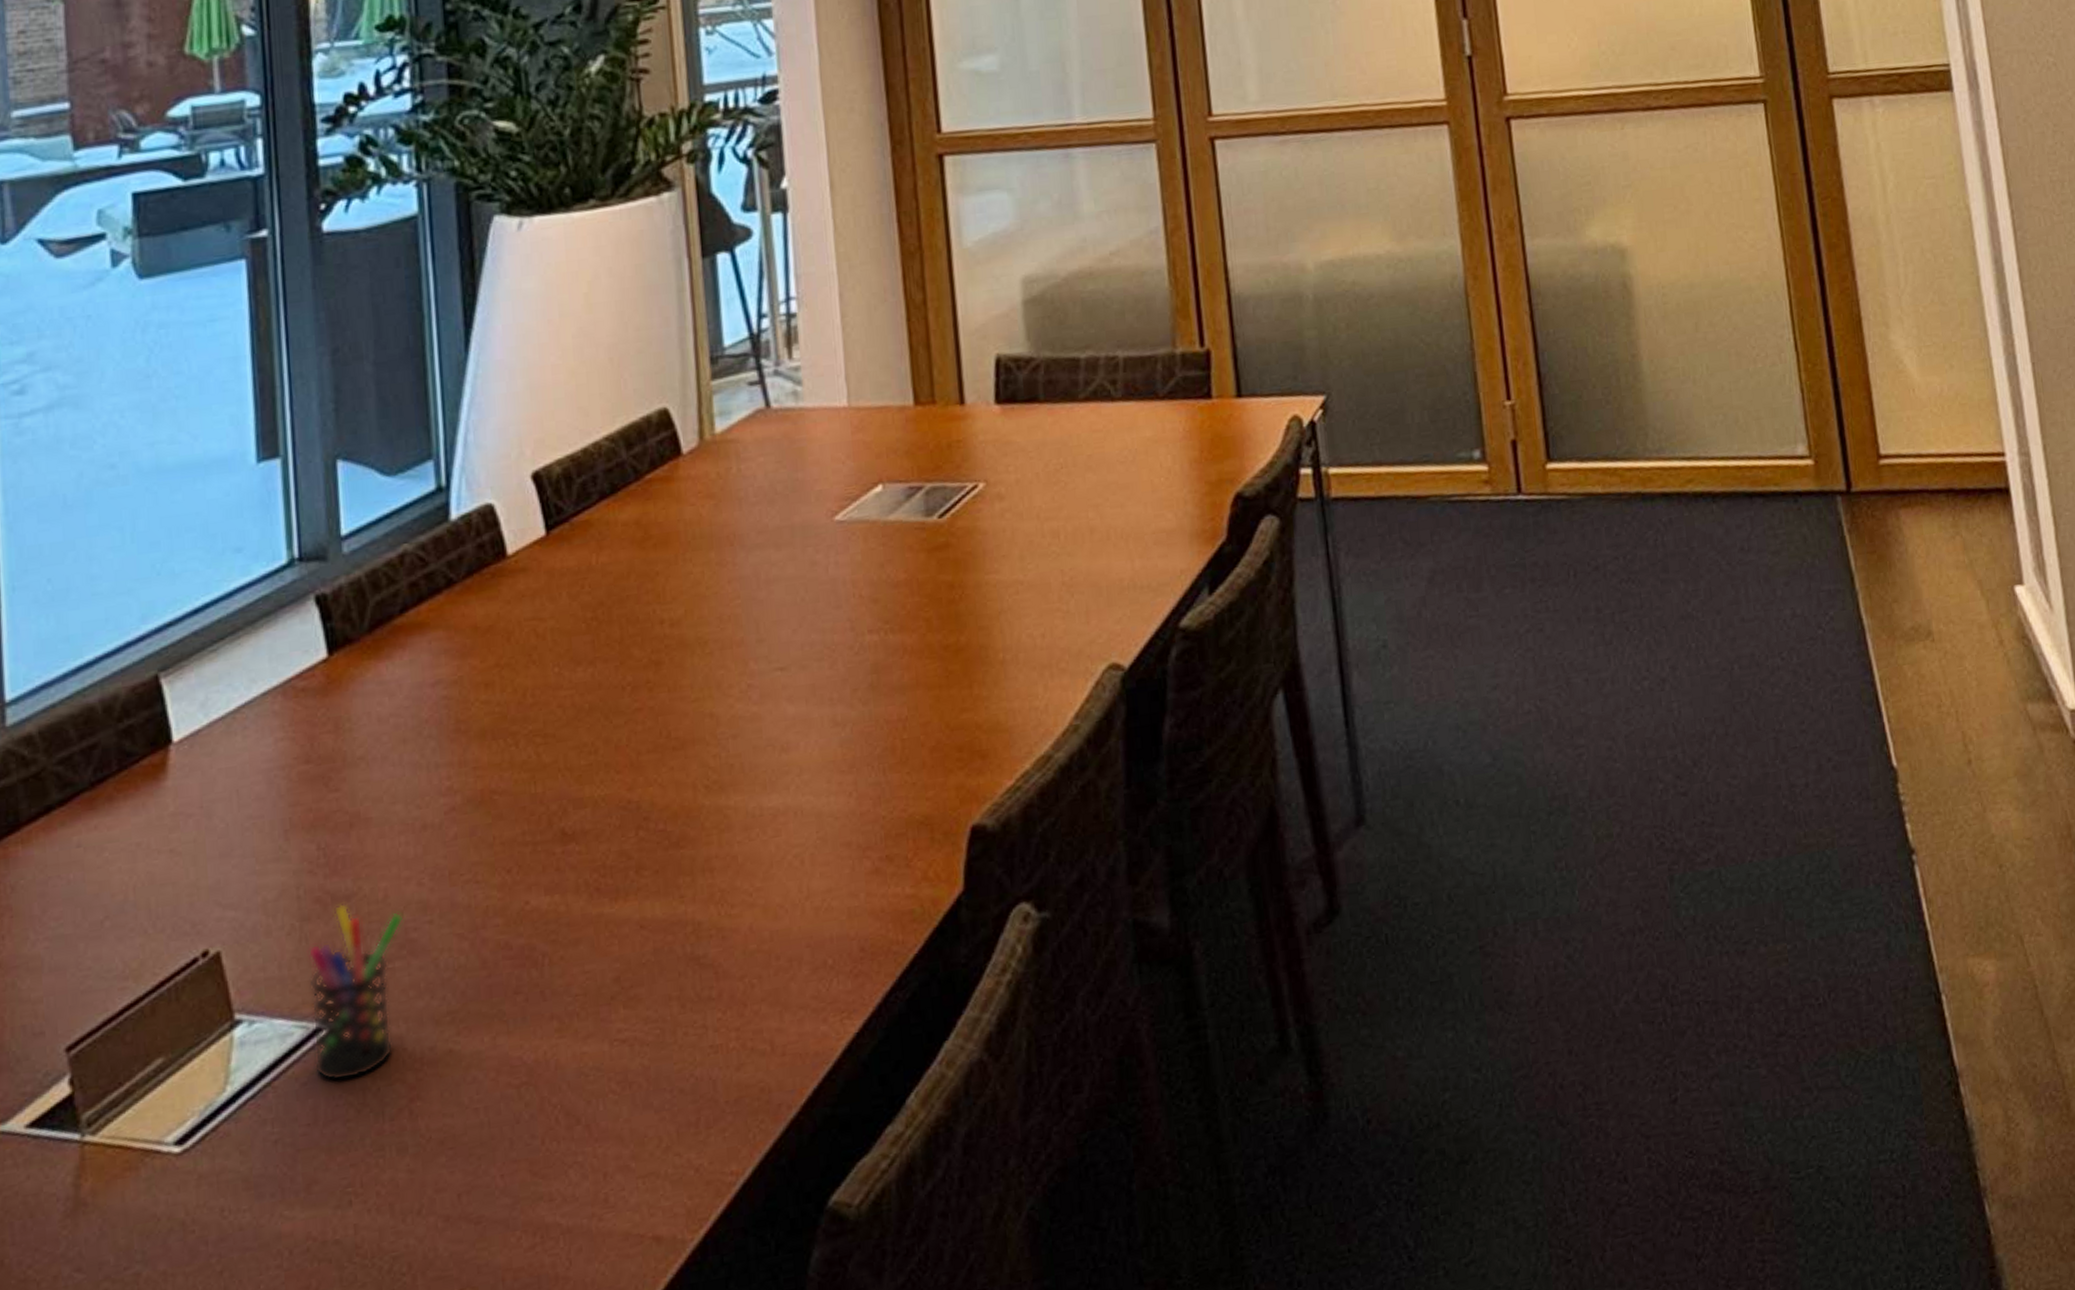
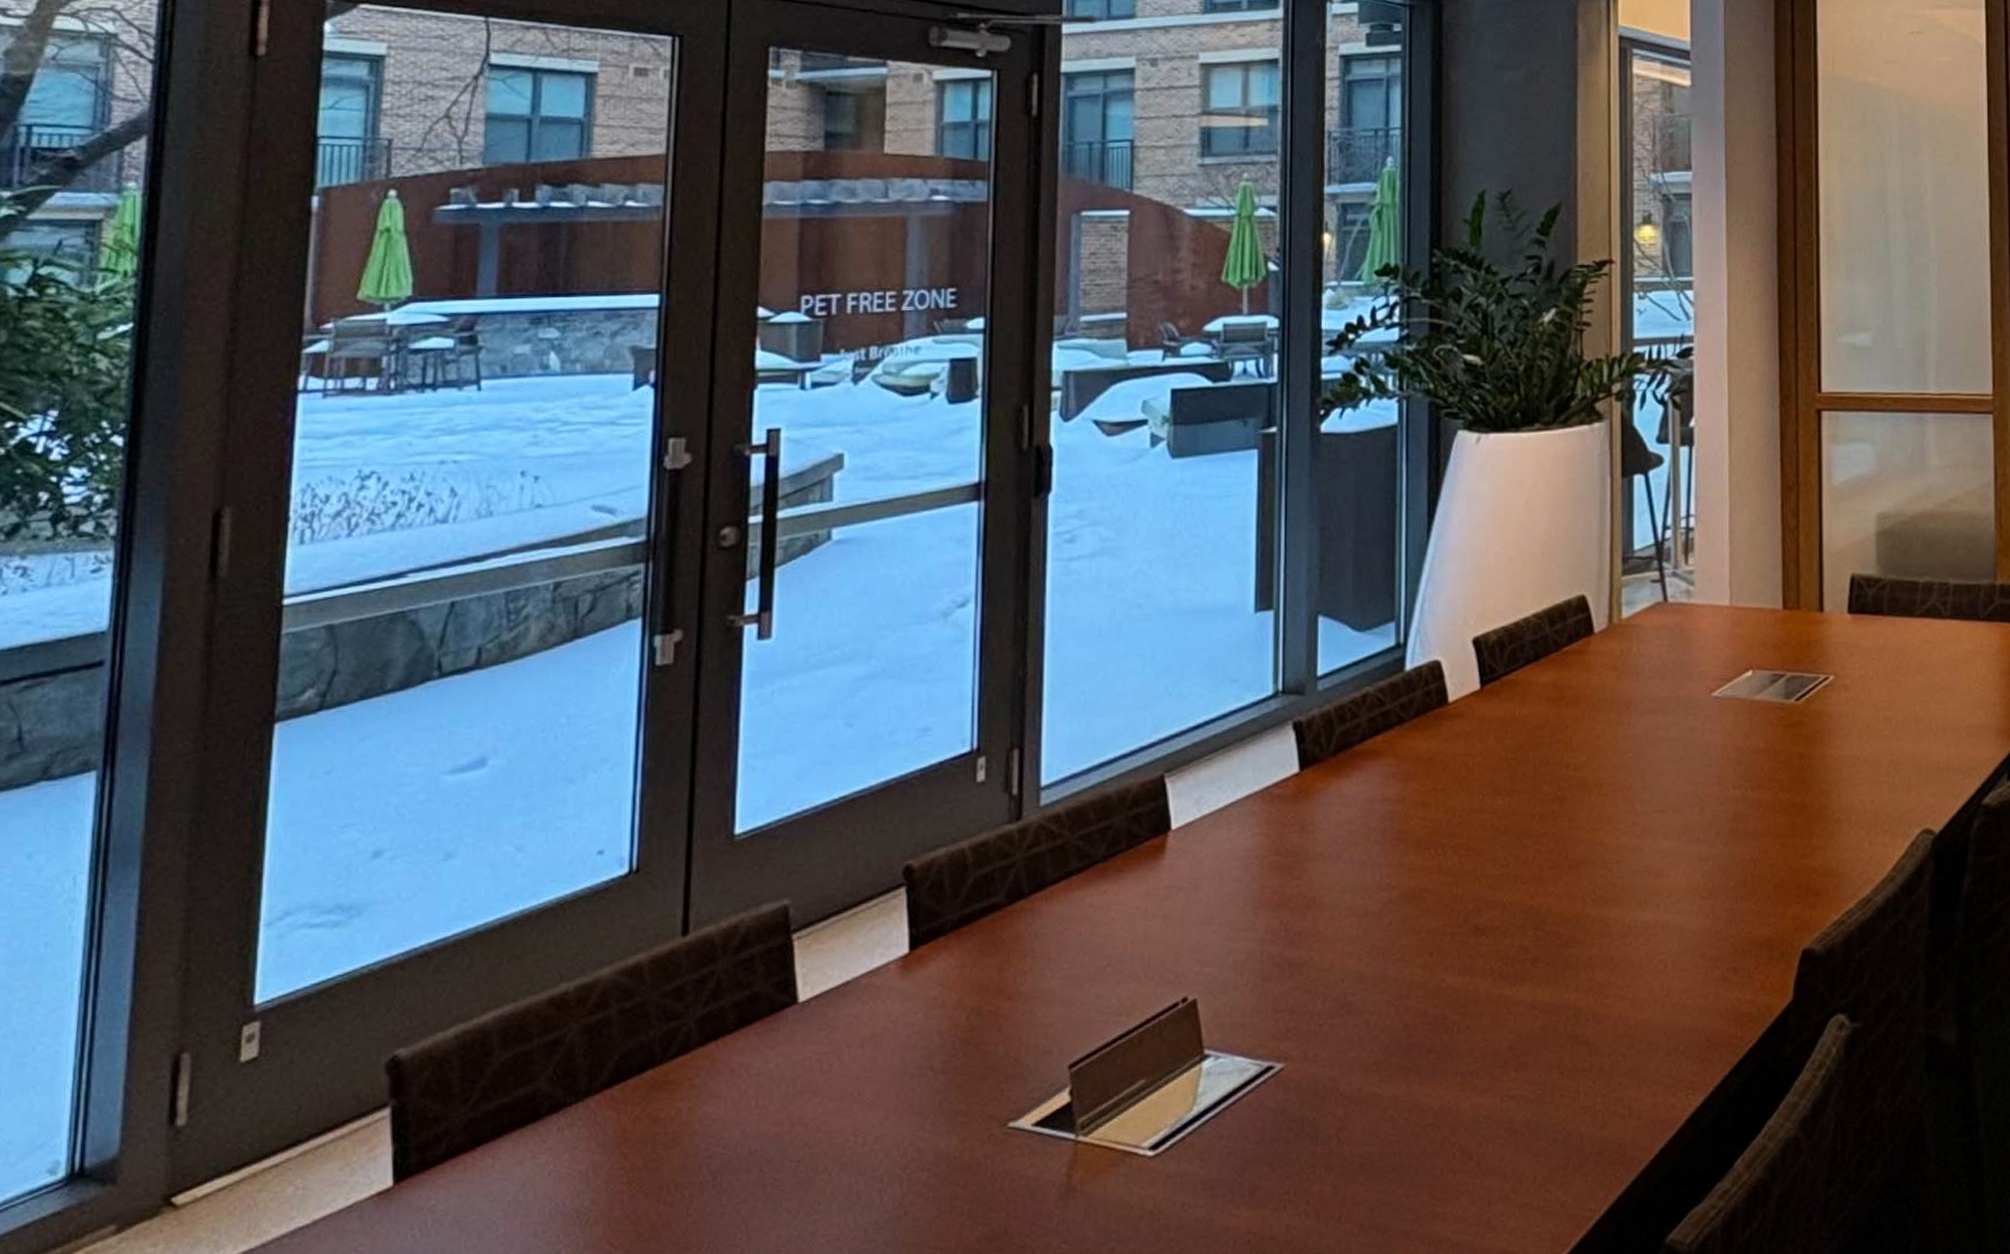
pen holder: present [307,904,404,1082] -> none [1264,969,1344,1110]

